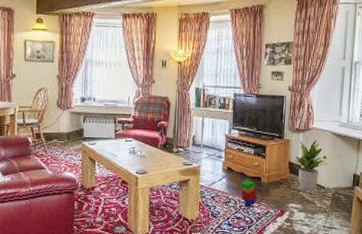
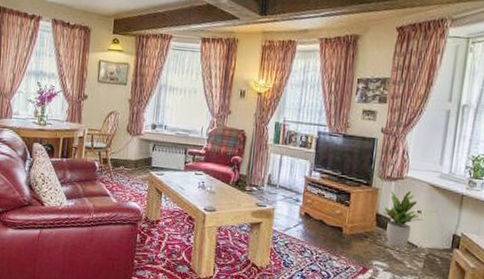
stacking toy: present [240,180,257,207] -> none [318,229,337,260]

